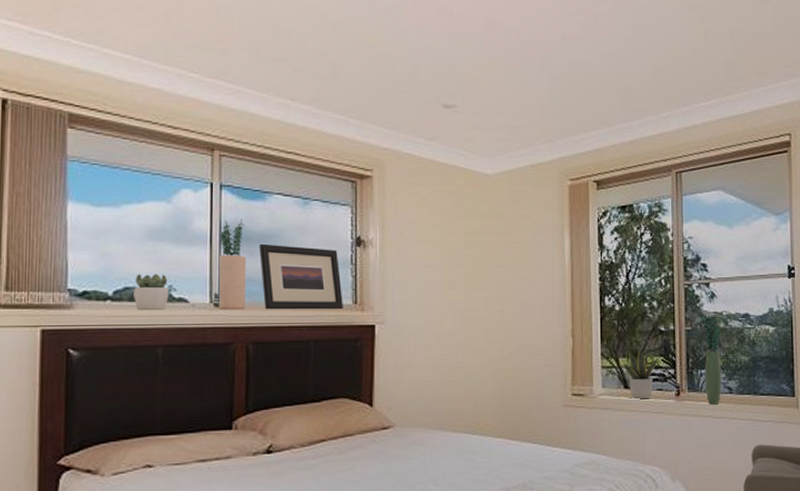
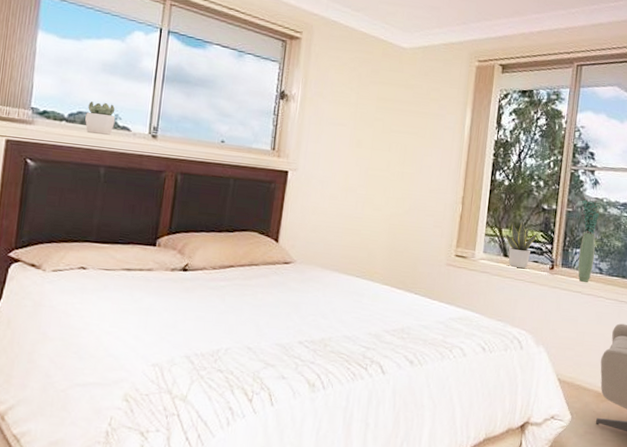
vase: present [219,219,246,310] -> none [156,62,186,144]
picture frame: present [258,243,343,310] -> none [194,87,263,154]

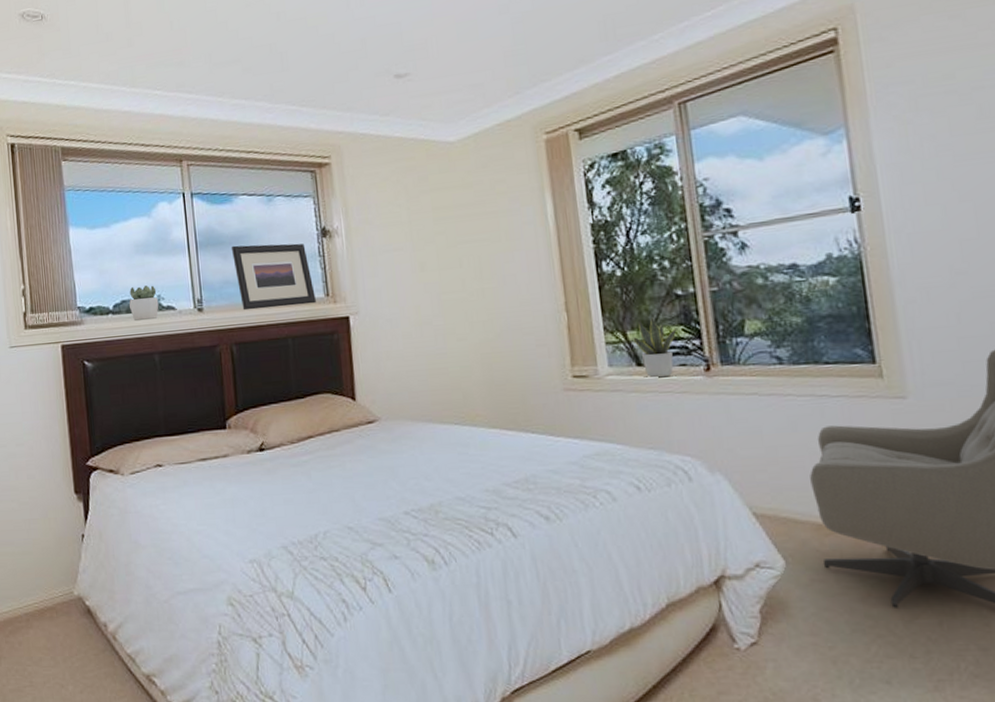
picture frame: none [194,87,263,154] -> present [231,243,316,311]
vase: present [578,197,600,283] -> none [728,268,767,381]

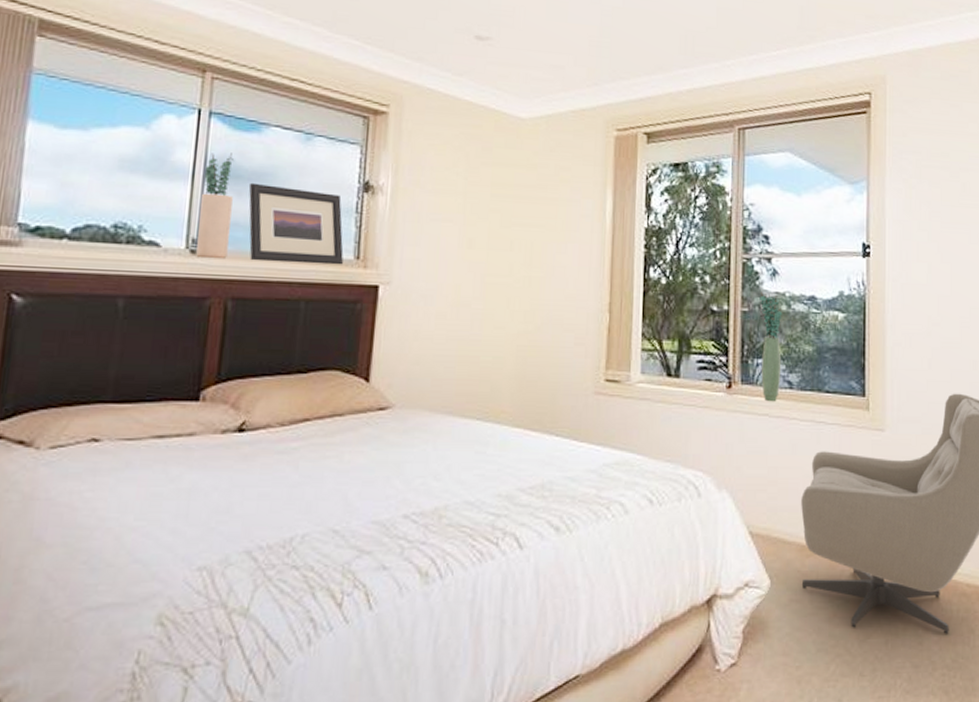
succulent plant: present [129,285,159,321] -> none [95,210,139,254]
vase: none [196,224,226,315] -> present [196,153,235,260]
potted plant: present [633,314,679,378] -> none [667,326,709,391]
vase: none [728,268,767,381] -> present [759,292,783,402]

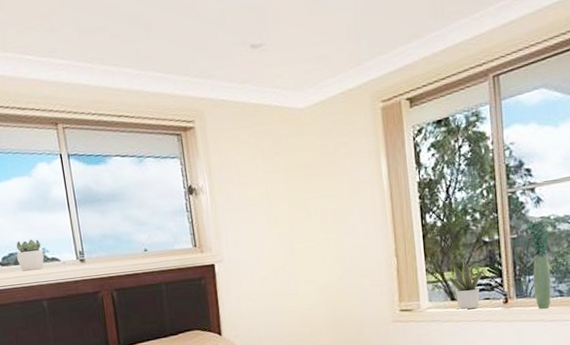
succulent plant: none [95,210,139,254] -> present [16,239,44,271]
vase: present [196,153,235,260] -> none [75,183,105,265]
picture frame: present [248,182,344,265] -> none [107,200,185,261]
potted plant: none [667,326,709,391] -> present [449,258,485,310]

